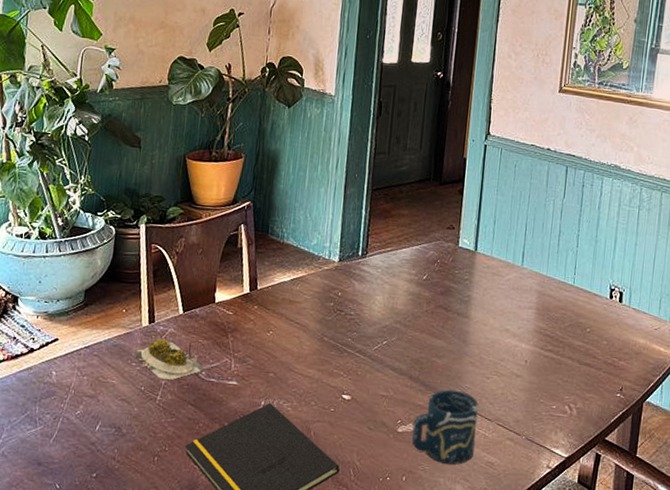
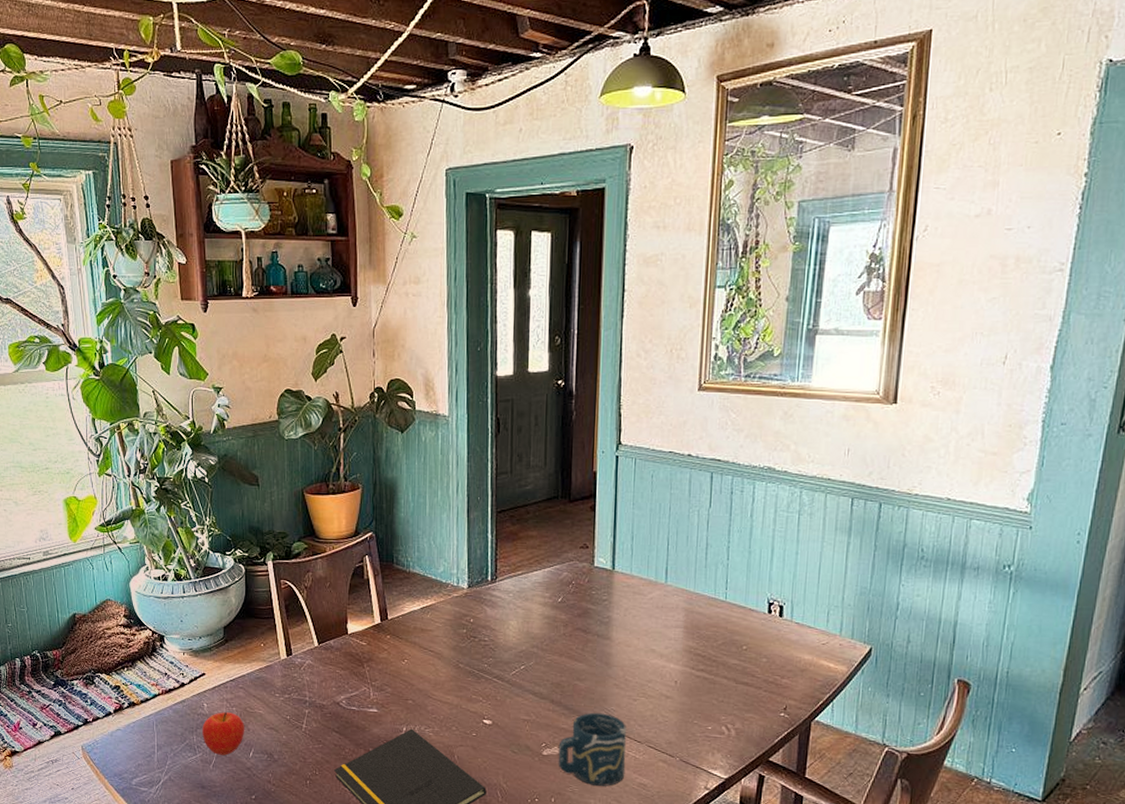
fruit: none [46,380,94,429] -> present [202,711,244,755]
succulent plant: present [130,338,205,380] -> none [273,669,345,709]

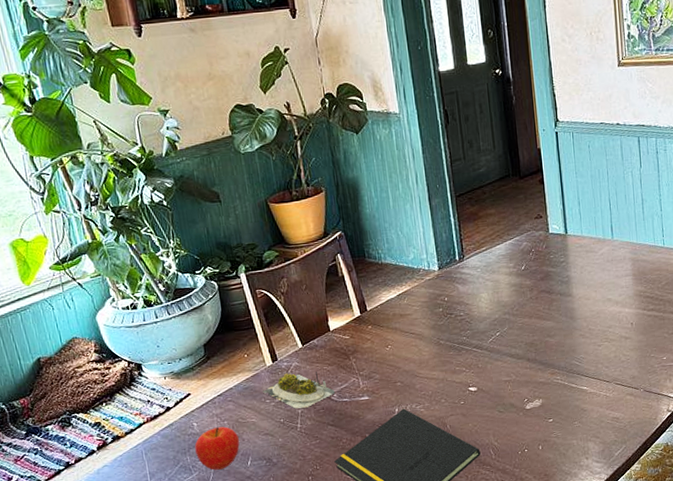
succulent plant: none [273,669,345,709] -> present [262,372,335,409]
cup: present [558,712,626,786] -> none [539,362,600,428]

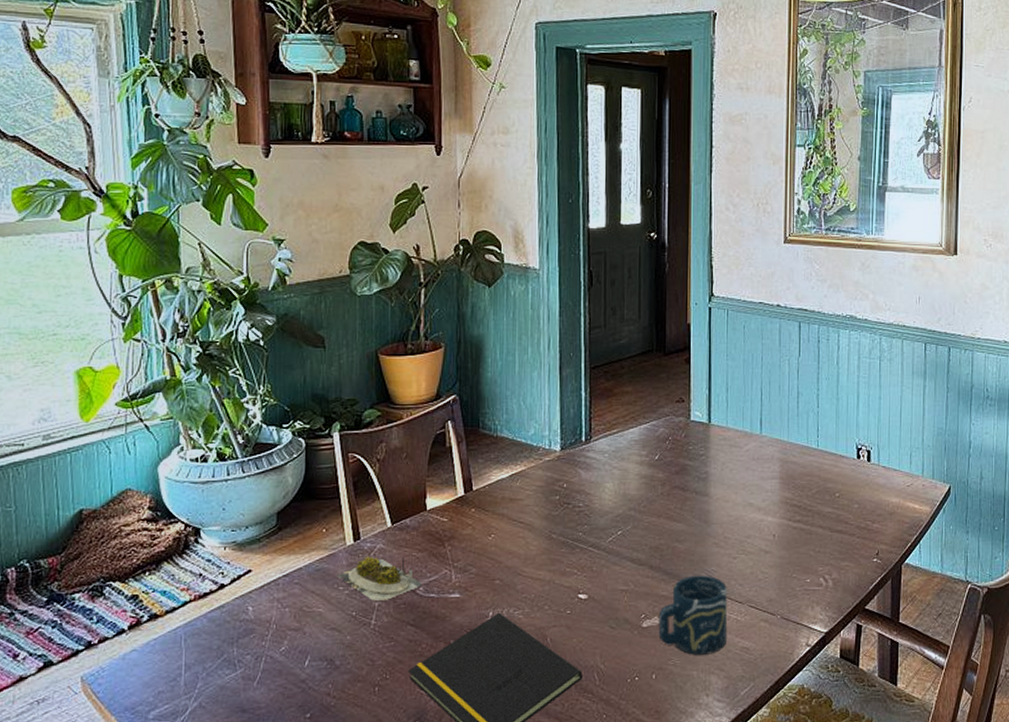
fruit: present [195,426,240,471] -> none [245,613,299,668]
cup: none [539,362,600,428] -> present [658,575,728,655]

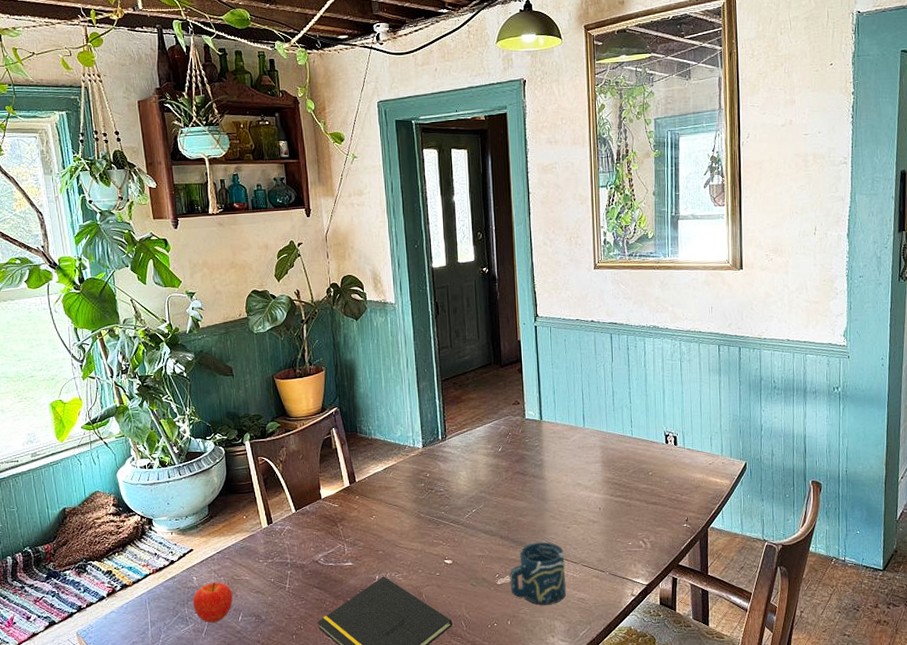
fruit: none [245,613,299,668] -> present [193,581,233,623]
succulent plant: present [336,556,422,601] -> none [256,535,322,570]

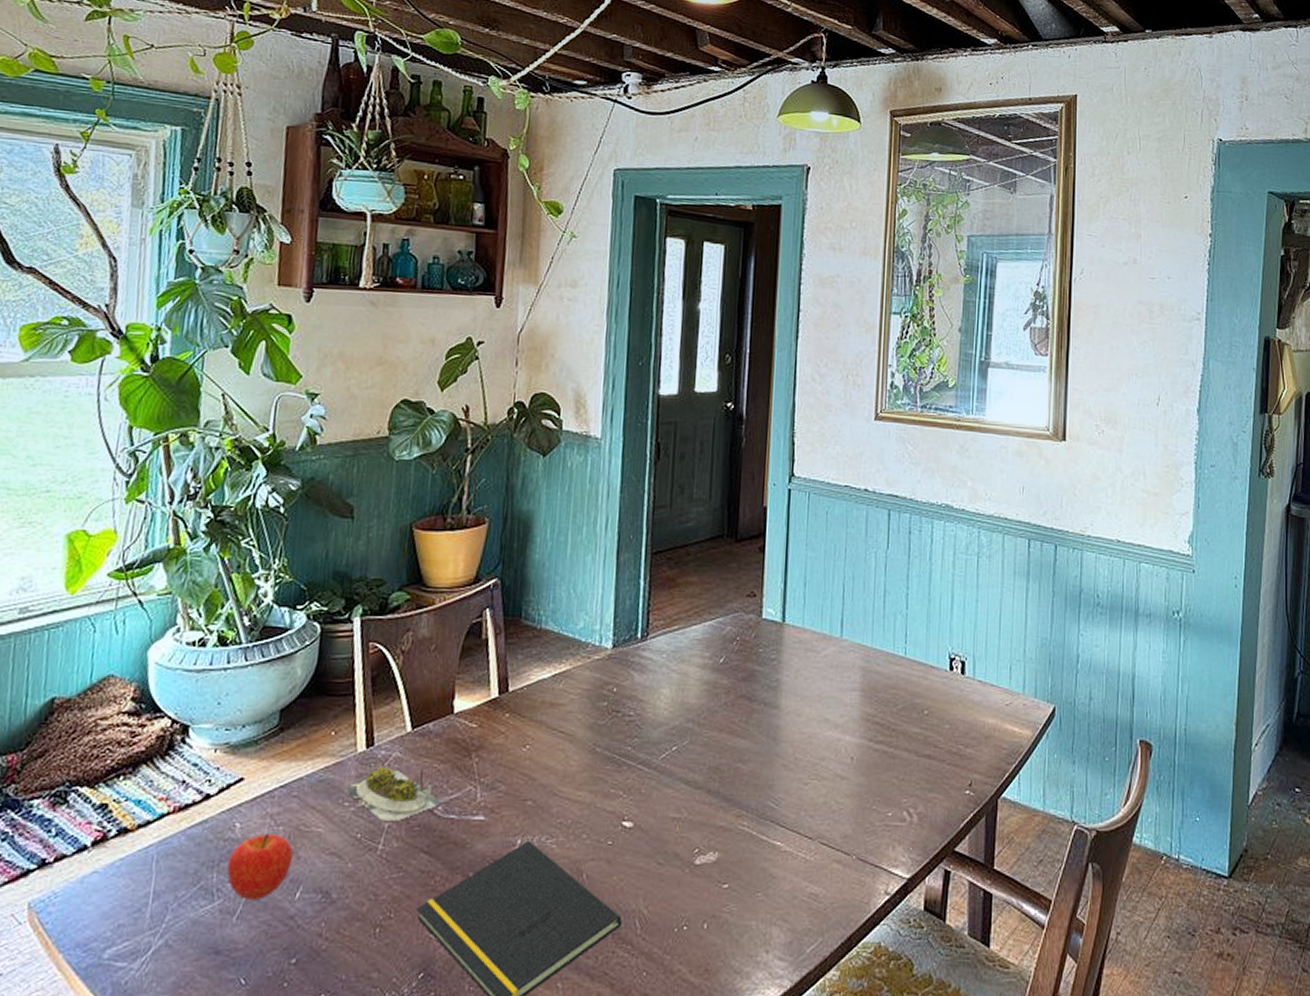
succulent plant: none [256,535,322,570] -> present [341,766,442,821]
cup: present [510,542,567,605] -> none [713,803,796,901]

